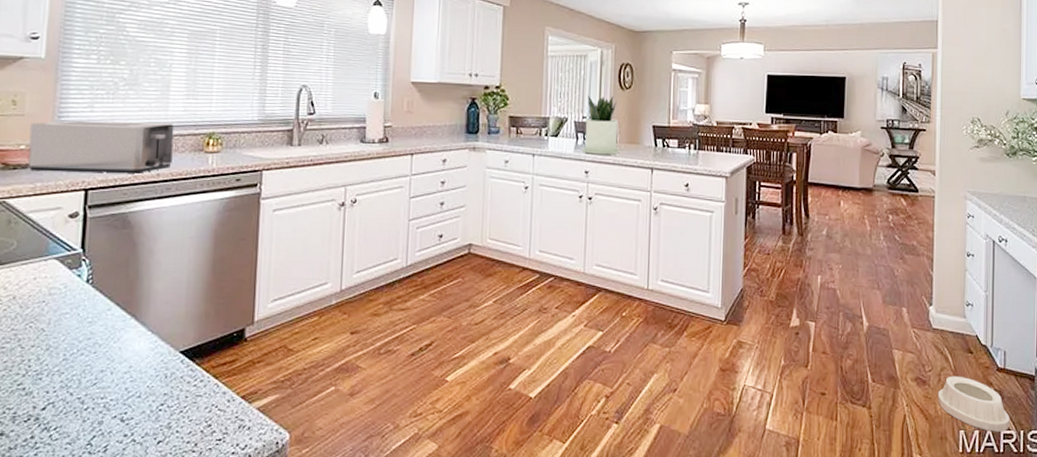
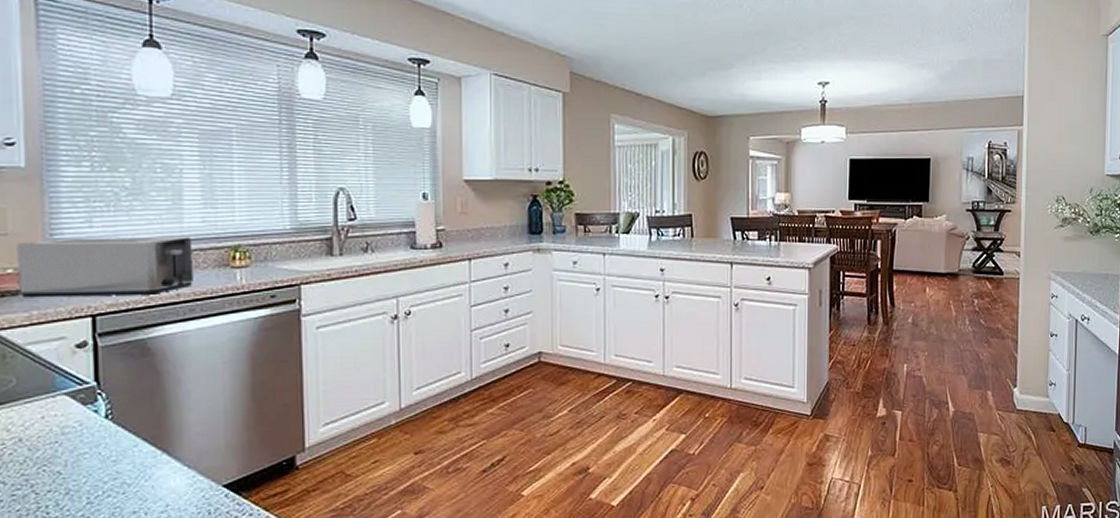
planter: present [581,95,621,155] -> none [656,187,698,251]
pet bowl: present [937,376,1010,432] -> none [1021,454,1090,505]

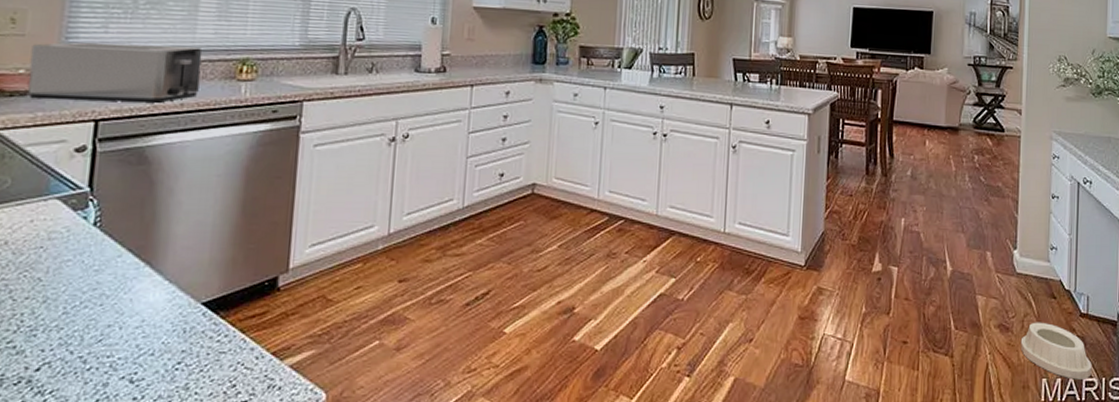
pet bowl: none [1021,454,1090,505] -> present [1020,322,1092,380]

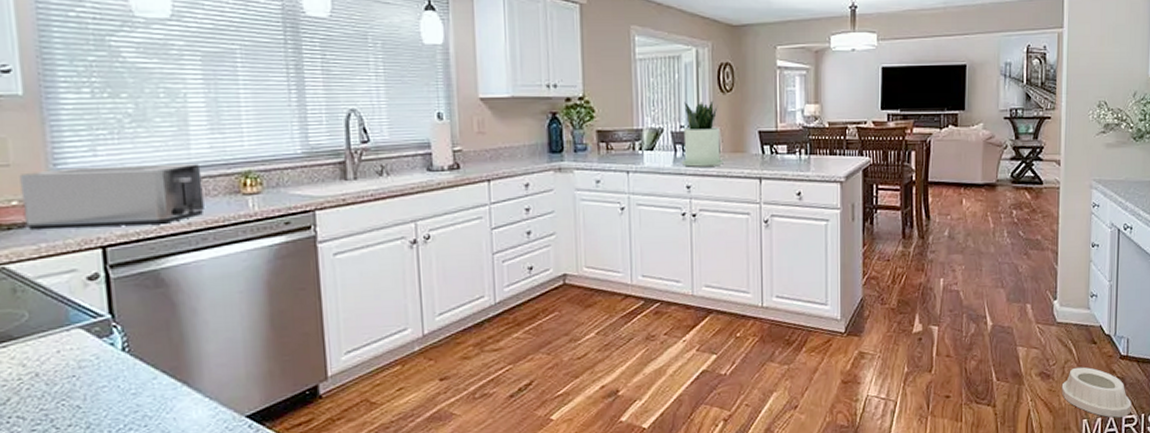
planter: none [657,26,699,89] -> present [681,100,725,167]

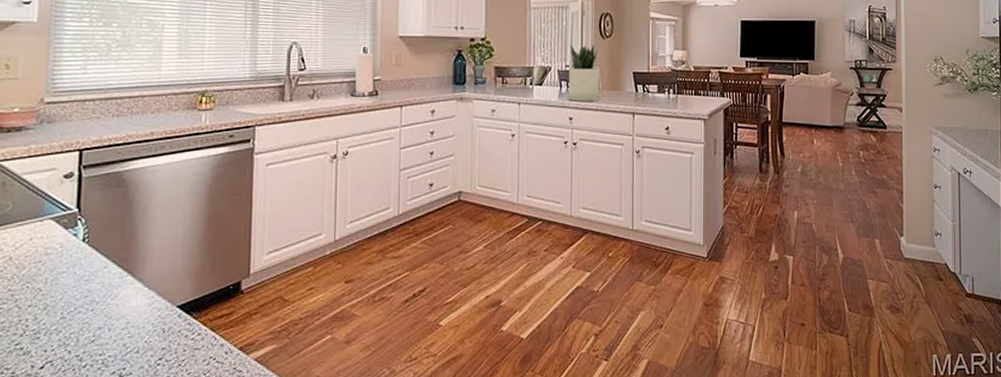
toaster: present [19,164,205,231] -> none [22,82,167,134]
pet bowl: present [1061,367,1132,418] -> none [911,302,980,355]

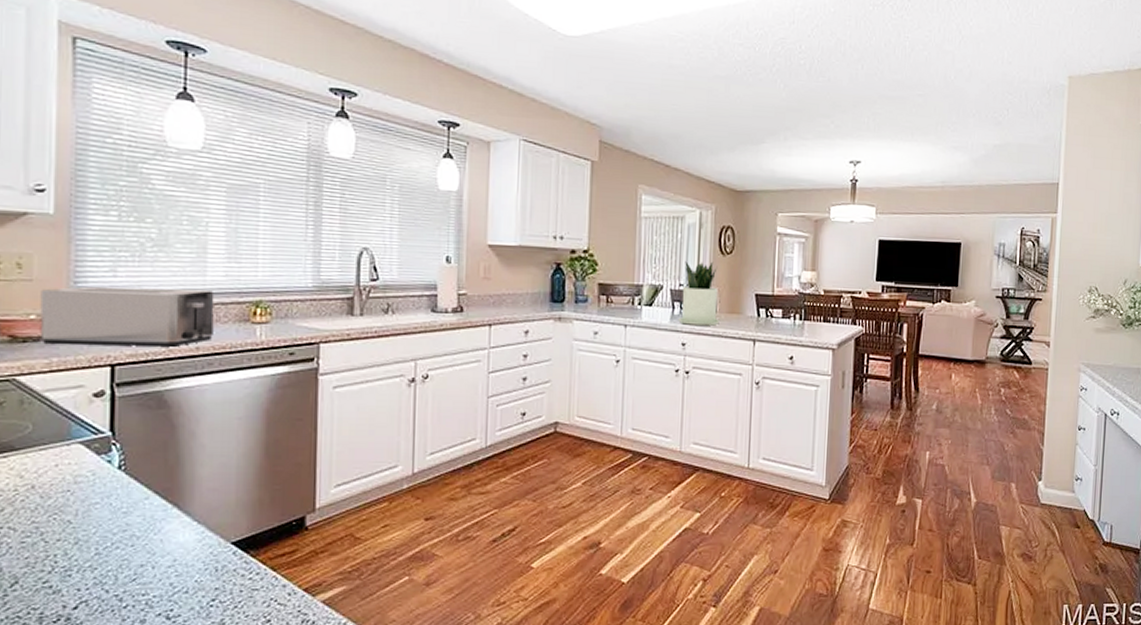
toaster: none [22,82,167,134] -> present [40,286,215,347]

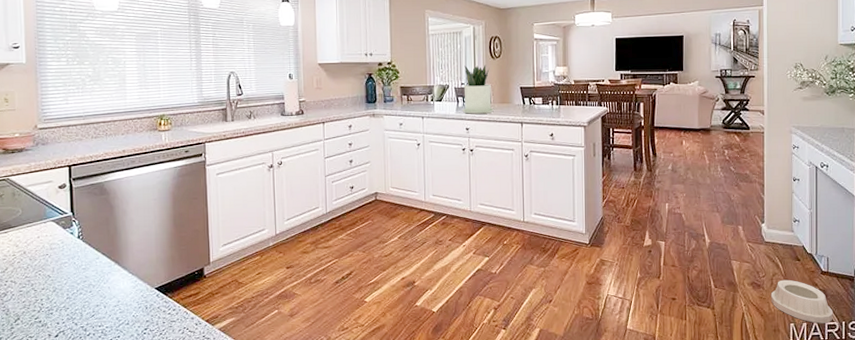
toaster: present [40,286,215,347] -> none [21,110,134,154]
pet bowl: none [1043,550,1114,605] -> present [770,279,833,324]

